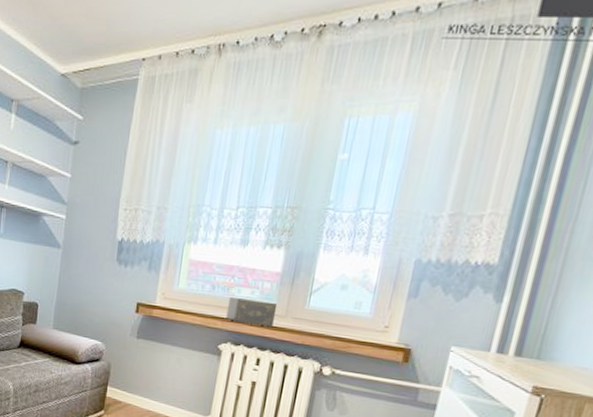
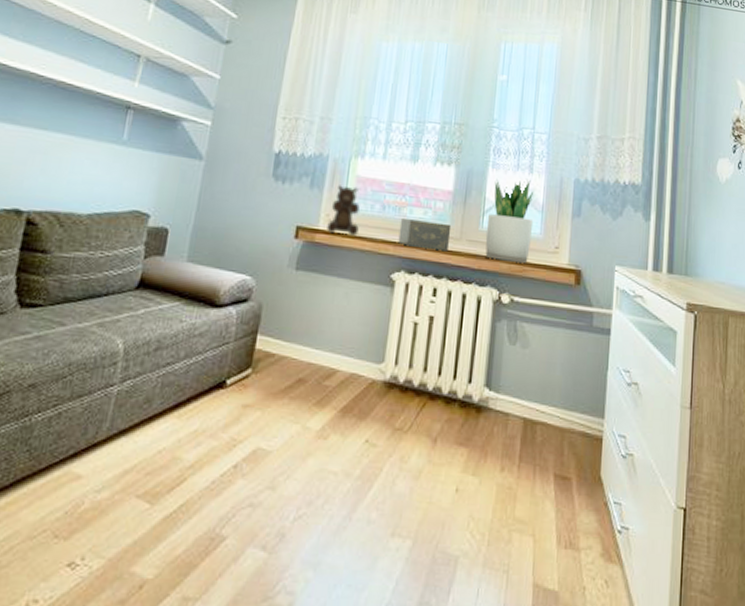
teddy bear: none [162,267,192,312] -> present [326,185,360,236]
planter: none [310,260,368,341] -> present [485,178,535,264]

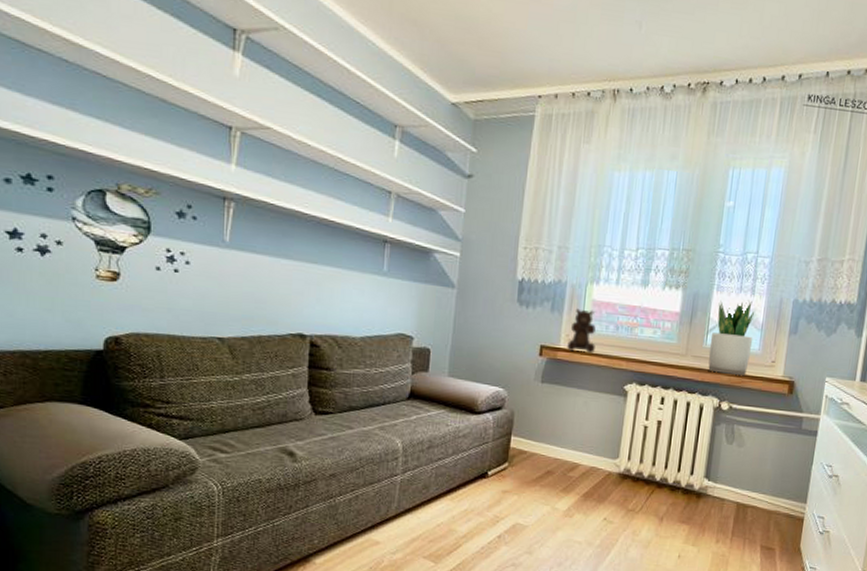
decorative box: present [398,218,452,252] -> none [630,337,678,366]

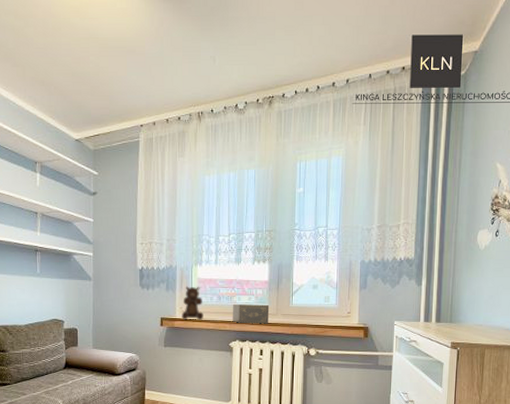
decorative box: none [630,337,678,366] -> present [232,304,270,324]
planter: present [708,300,755,376] -> none [295,265,330,327]

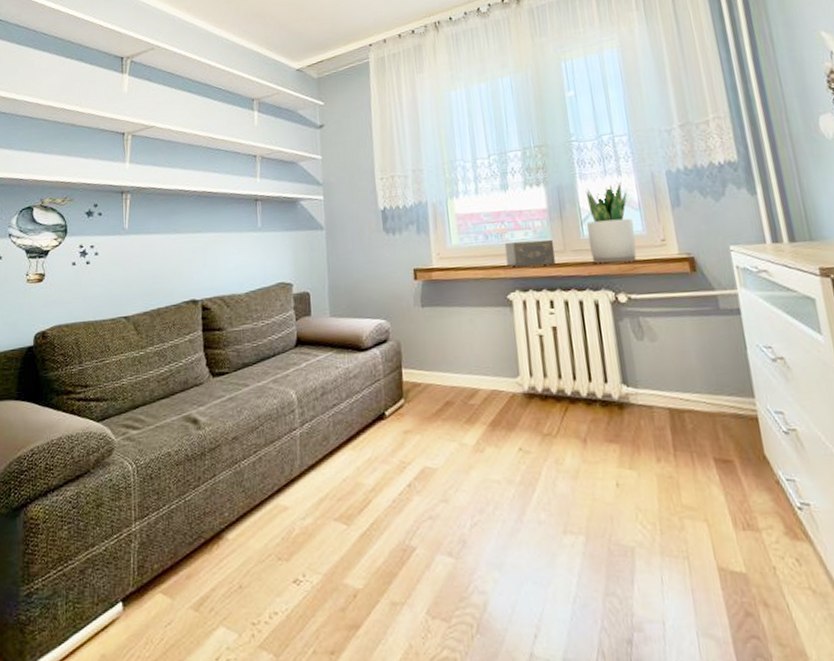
teddy bear: present [182,286,204,320] -> none [439,224,469,270]
planter: none [295,265,330,327] -> present [585,181,637,264]

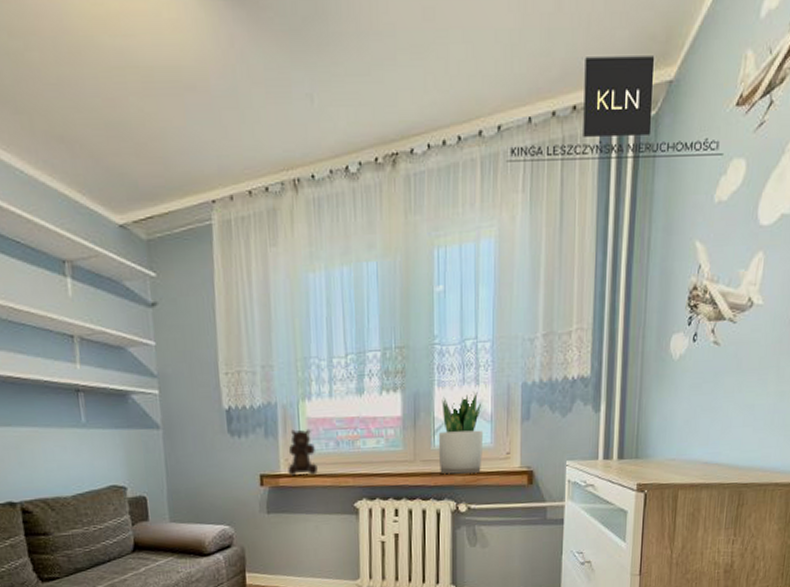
teddy bear: none [439,224,469,270] -> present [288,428,318,476]
decorative box: present [504,239,555,268] -> none [355,448,405,476]

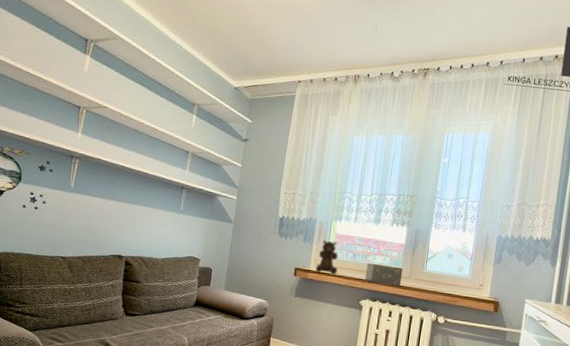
decorative box: none [355,448,405,476] -> present [365,263,403,287]
planter: present [438,391,482,475] -> none [427,235,466,296]

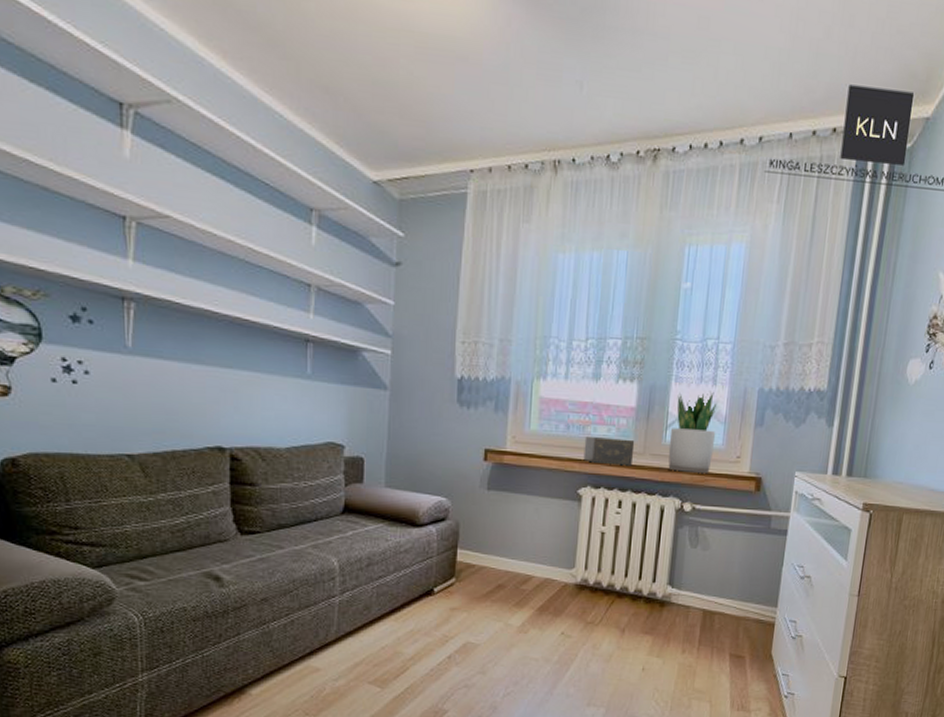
teddy bear: present [315,240,338,275] -> none [514,407,545,456]
planter: none [427,235,466,296] -> present [668,391,718,474]

